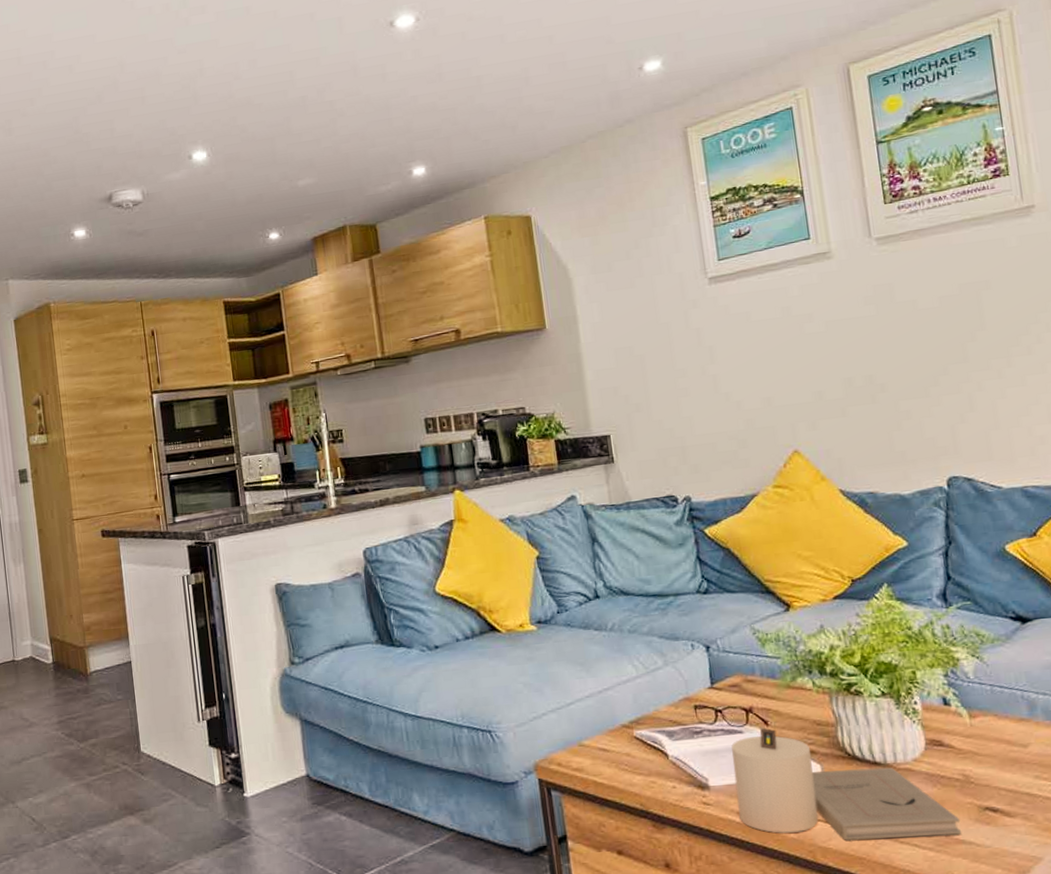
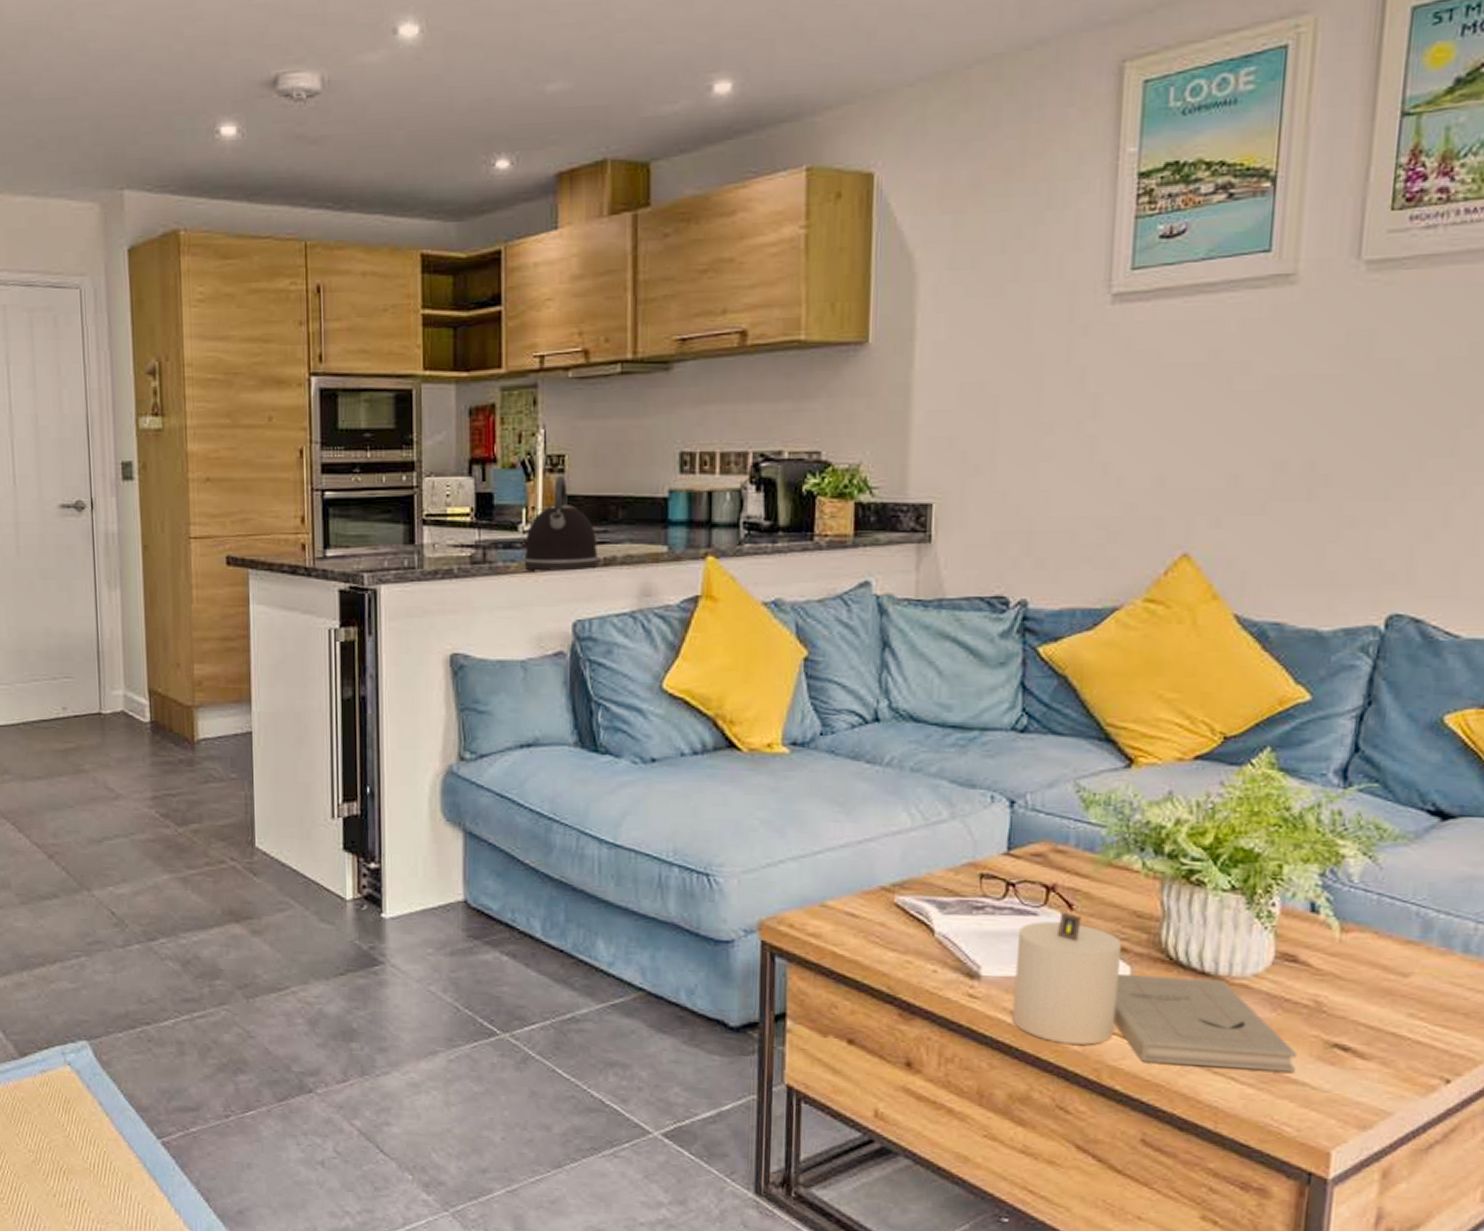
kettle: none [321,444,377,516] -> present [524,474,600,571]

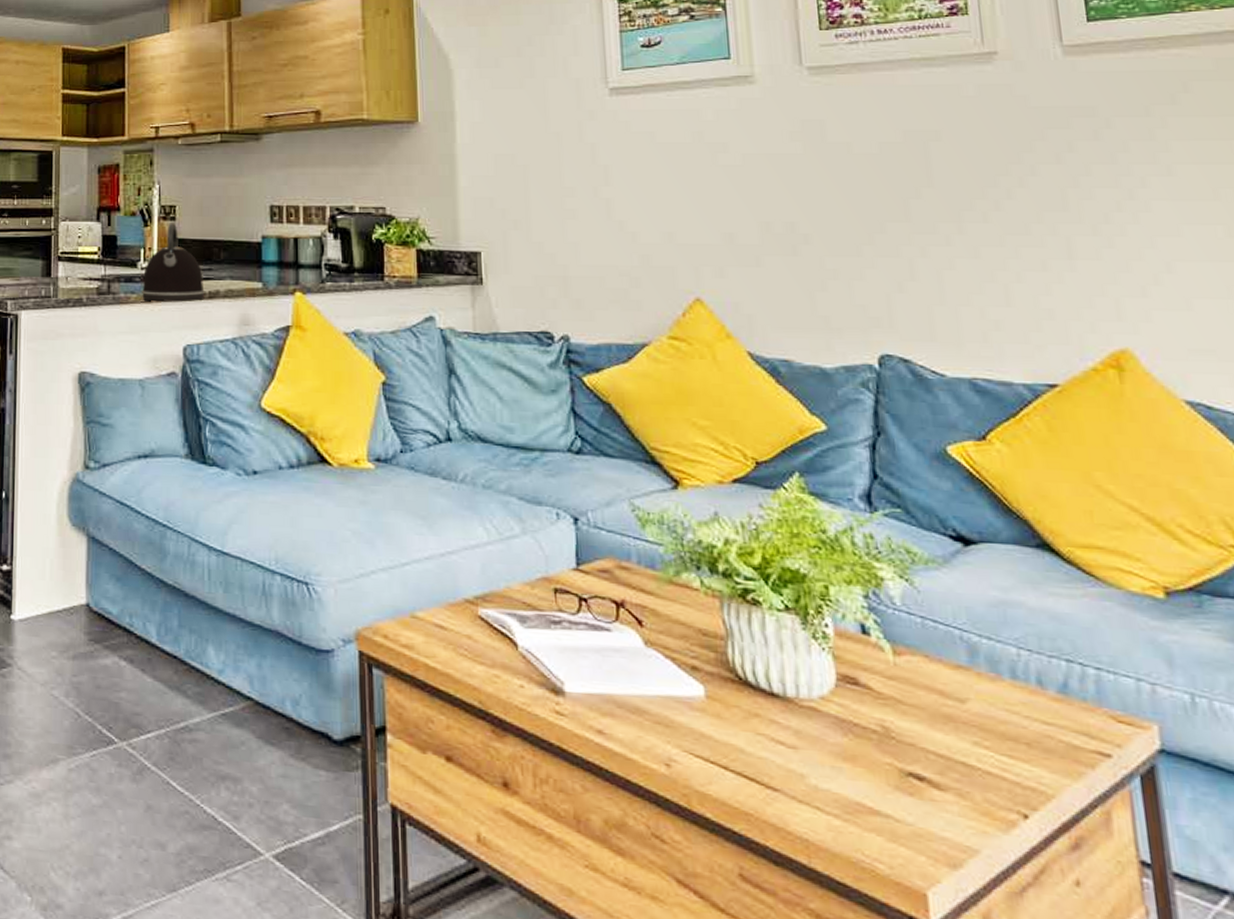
candle: present [1012,912,1123,1045] -> none [595,628,698,768]
book: present [1113,975,1298,1072] -> none [692,694,876,803]

